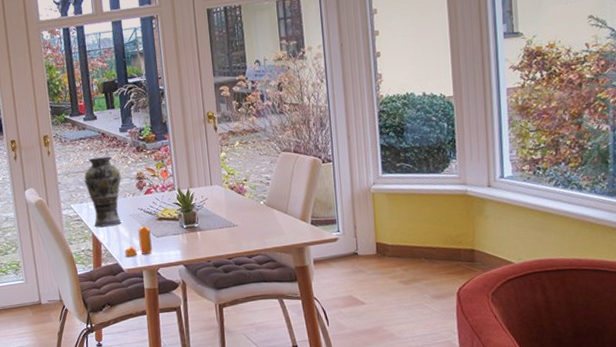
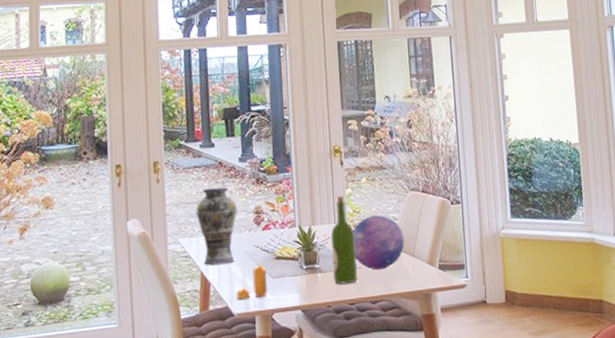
wine bottle: none [208,159,234,241] -> present [331,196,357,284]
decorative ball: none [228,176,278,228] -> present [353,215,405,270]

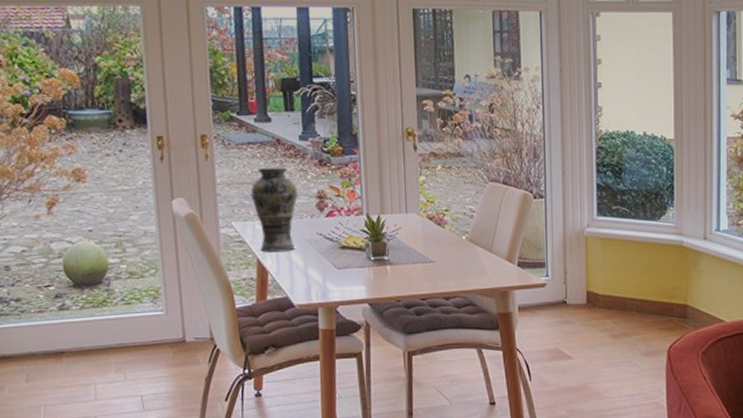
pepper shaker: present [237,265,268,300] -> none [297,254,332,290]
wine bottle: present [331,196,357,284] -> none [402,184,430,278]
decorative ball: present [353,215,405,270] -> none [426,206,482,265]

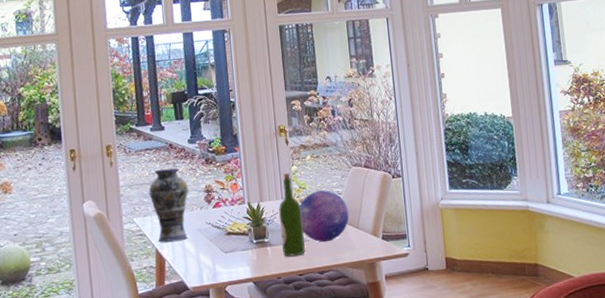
wine bottle: none [402,184,430,278] -> present [279,173,305,257]
decorative ball: none [426,206,482,265] -> present [299,190,349,243]

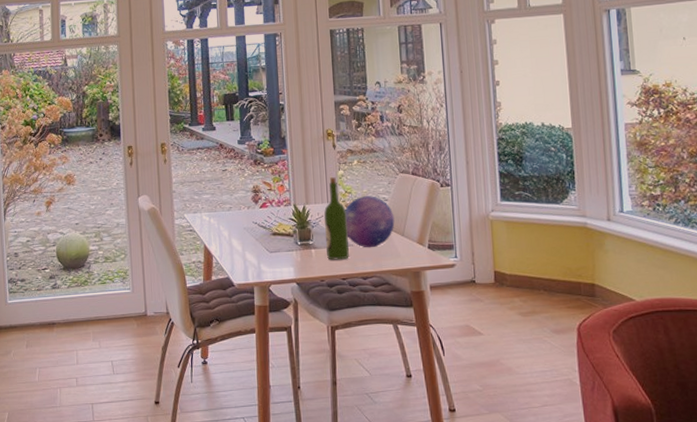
vase: present [149,167,190,242] -> none [199,167,238,239]

